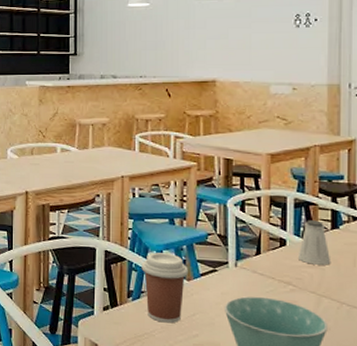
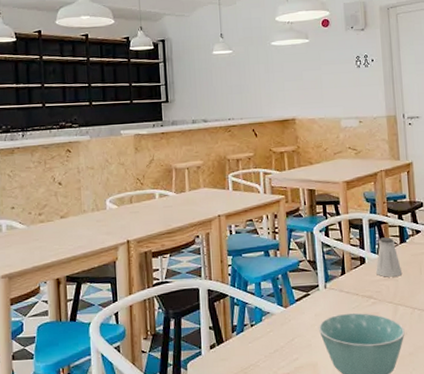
coffee cup: present [141,252,188,324] -> none [242,284,285,352]

